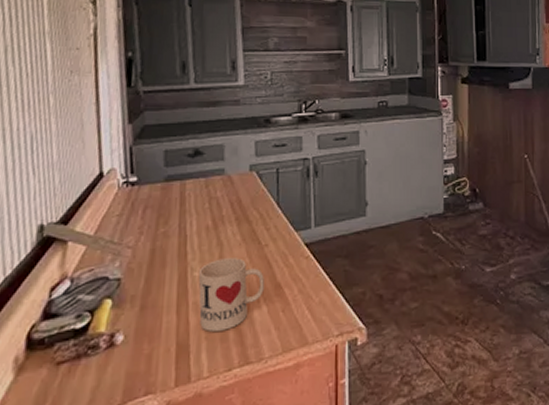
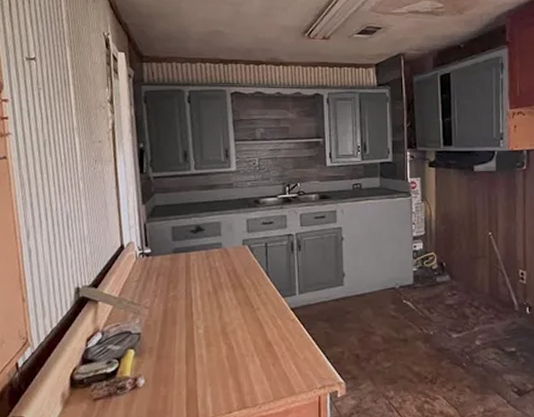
mug: present [198,258,264,332] -> none [202,319,257,380]

